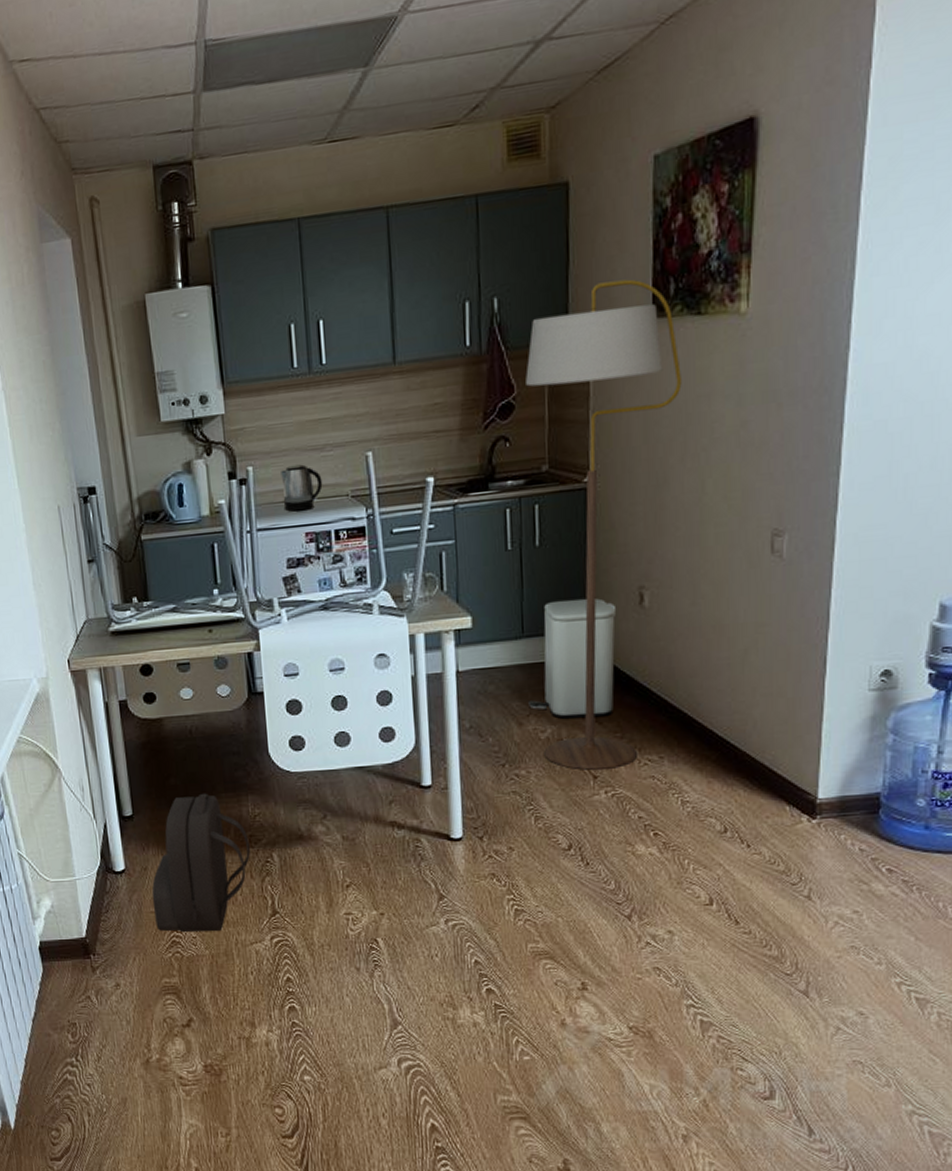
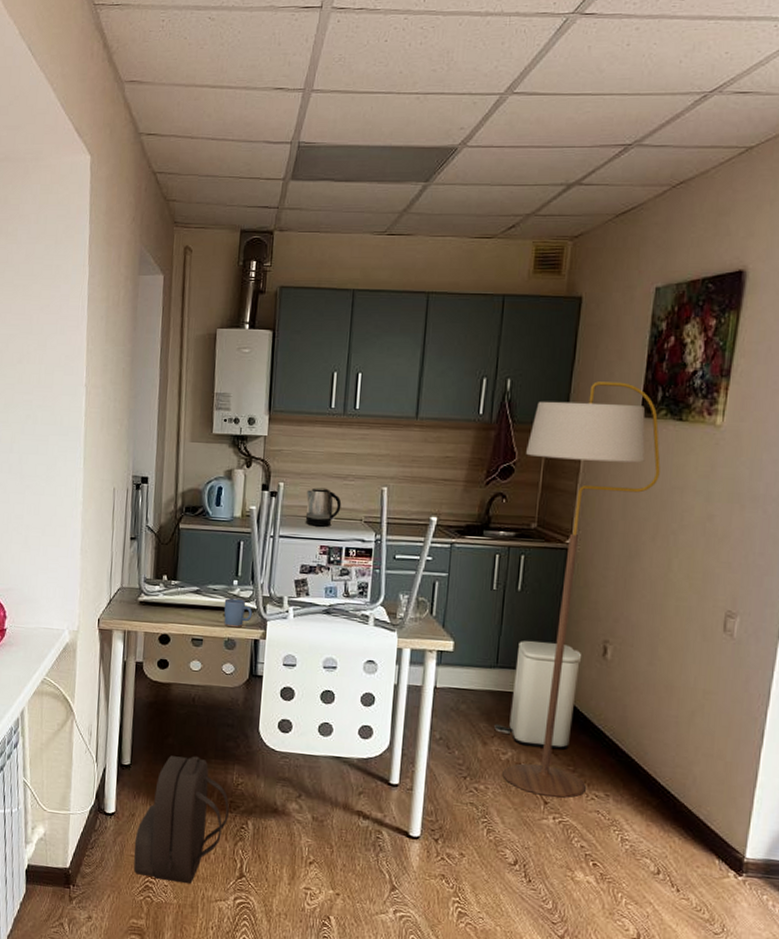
mug: none [206,610,241,644] -> present [224,598,252,628]

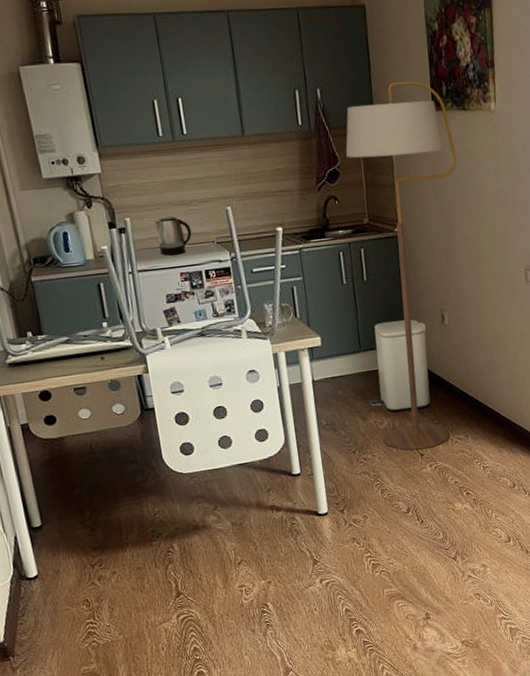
backpack: present [133,756,229,884] -> none [65,499,154,625]
mug: present [224,598,252,628] -> none [98,339,130,369]

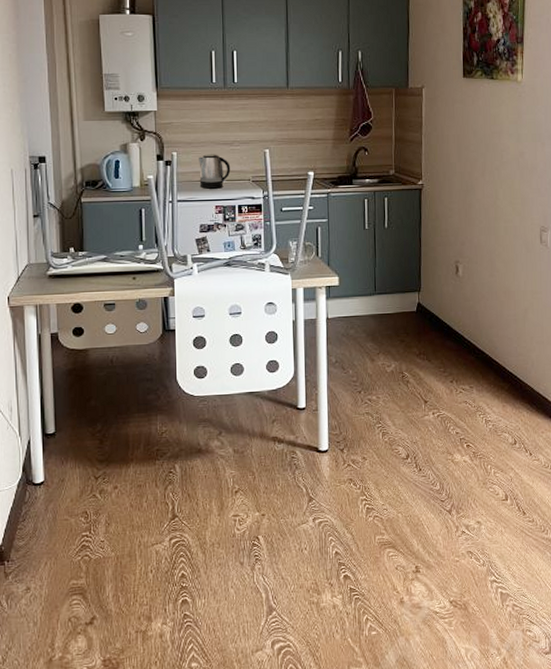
floor lamp: present [346,81,457,451] -> none [379,50,482,396]
pedal bin: present [369,319,431,413] -> none [379,268,441,357]

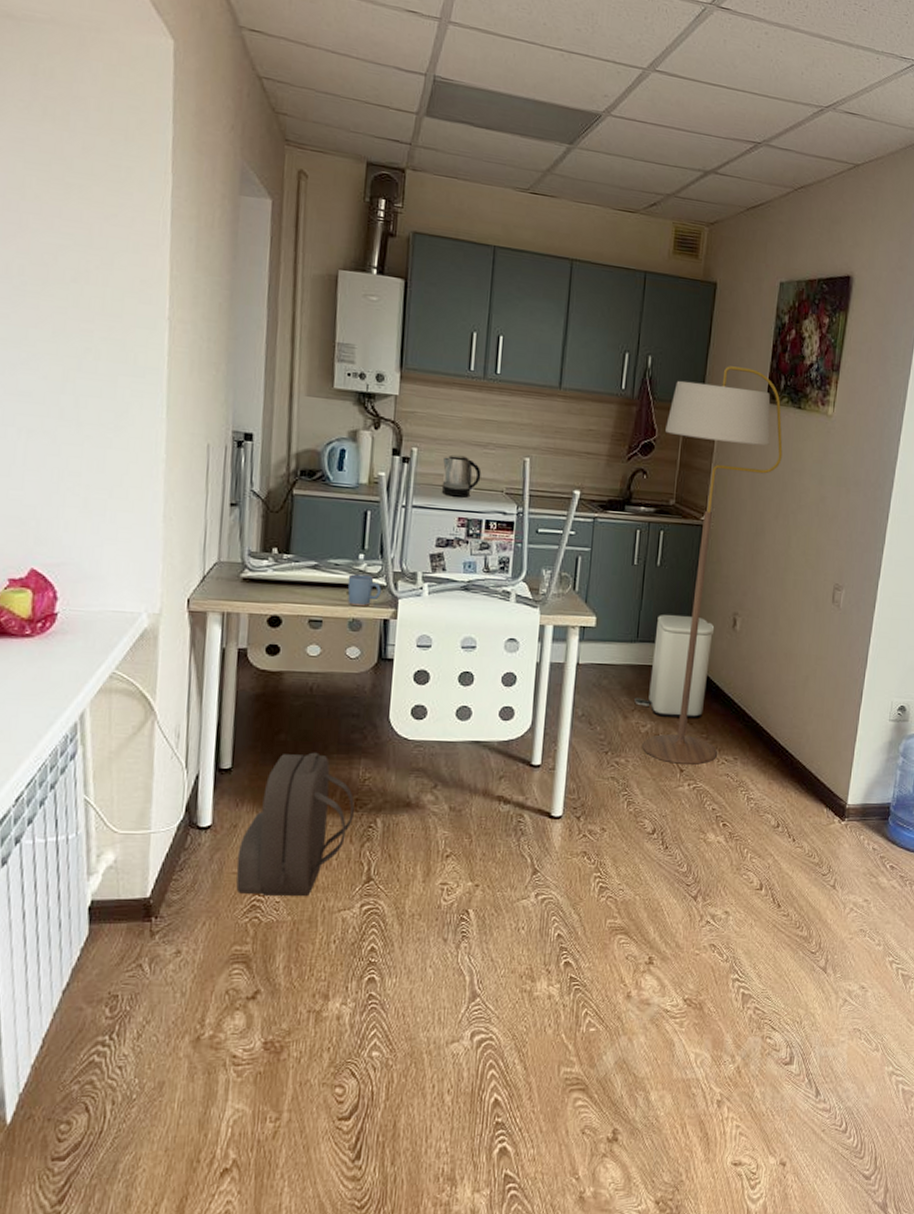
backpack: none [67,413,156,537] -> present [236,752,355,897]
mug: none [132,262,160,289] -> present [347,574,381,607]
floor lamp: none [379,50,482,396] -> present [642,366,783,765]
pedal bin: none [379,268,441,357] -> present [635,614,715,719]

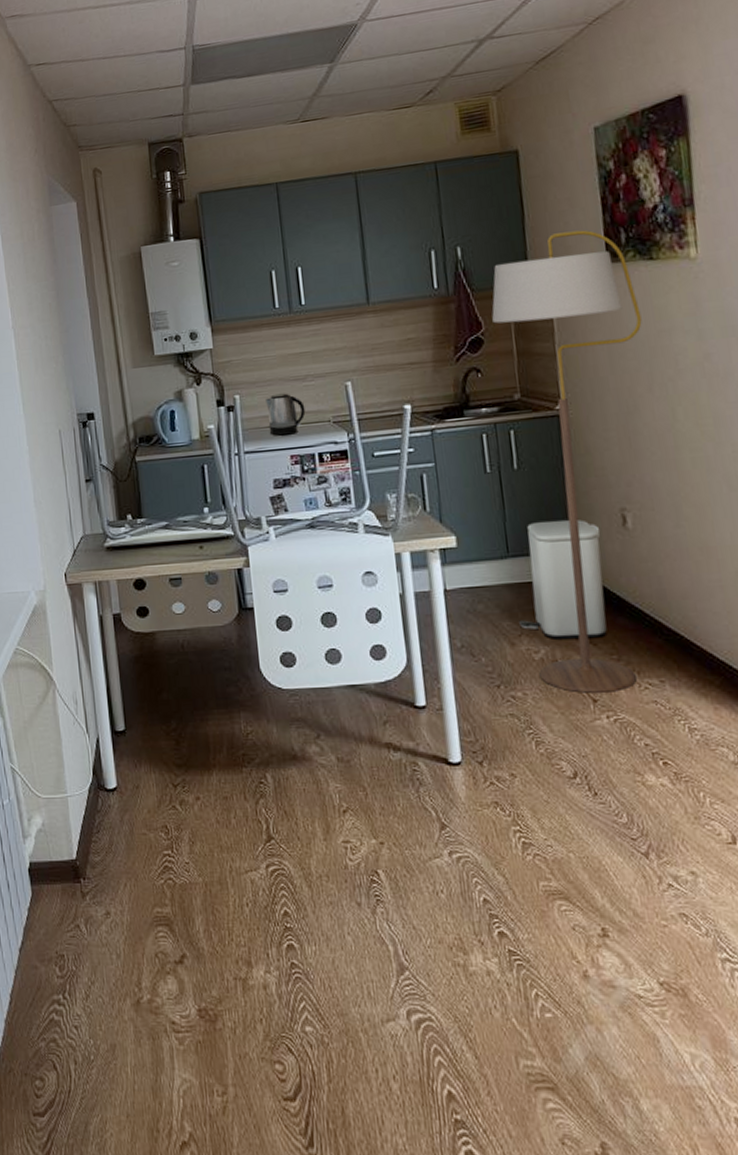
backpack: present [236,752,355,897] -> none [143,709,244,858]
mug: present [347,574,381,607] -> none [197,527,230,560]

